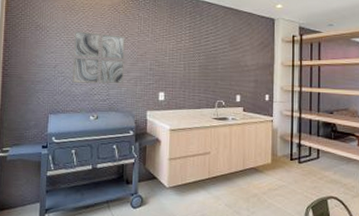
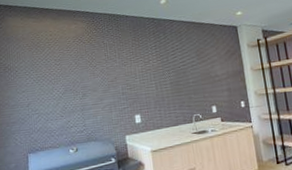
wall art: present [72,30,125,84] -> none [42,65,98,119]

